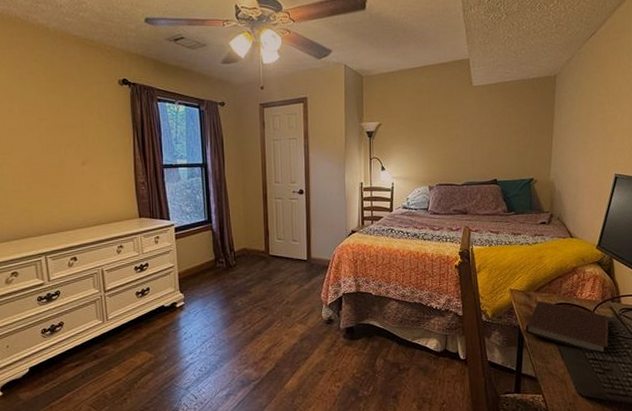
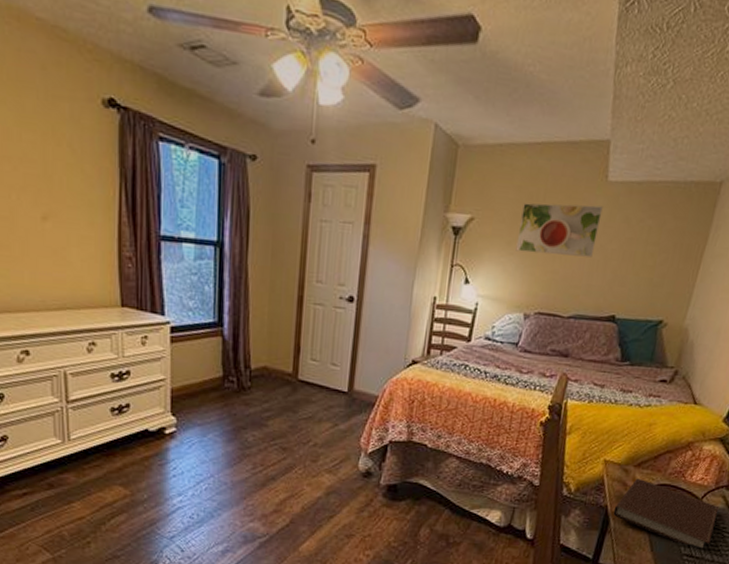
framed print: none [414,104,473,143] -> present [515,203,603,257]

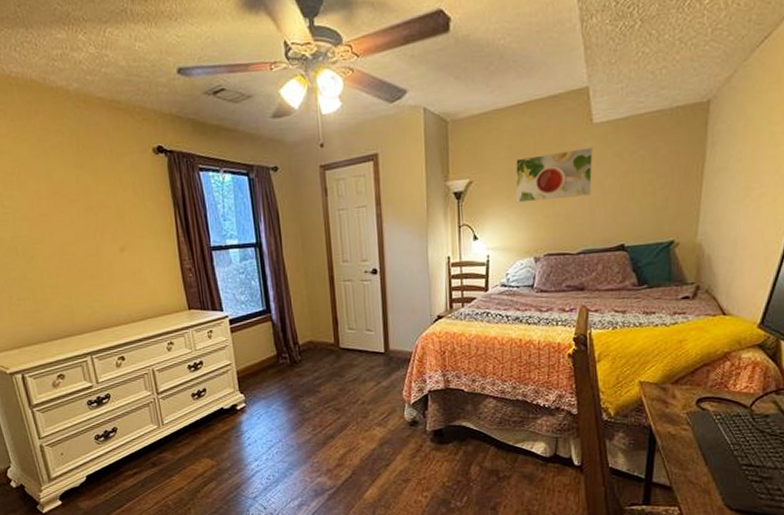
notebook: present [613,478,719,548] -> none [658,394,772,456]

